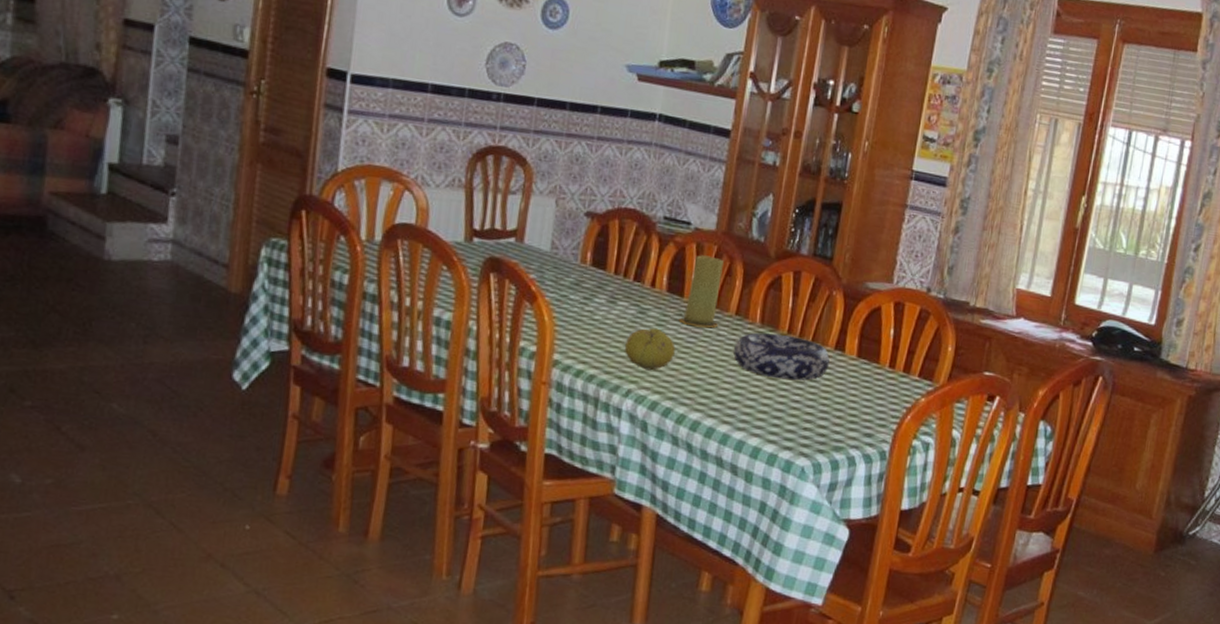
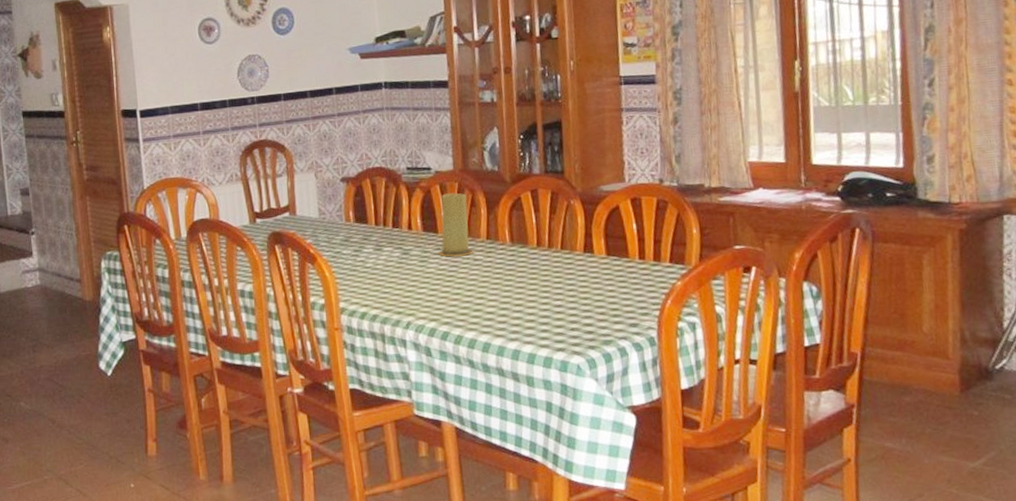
fruit: present [625,328,676,371] -> none [397,264,441,303]
decorative bowl: present [733,332,830,381] -> none [492,248,582,289]

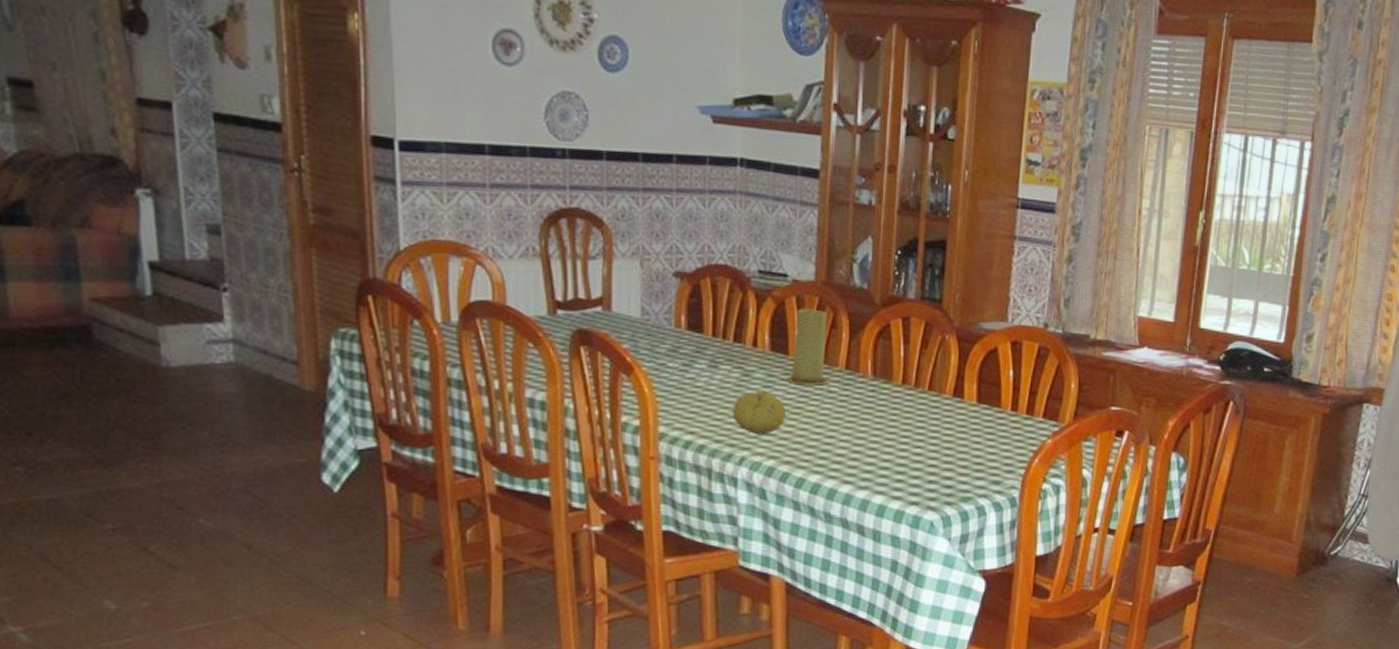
fruit: none [397,264,441,303] -> present [733,390,786,436]

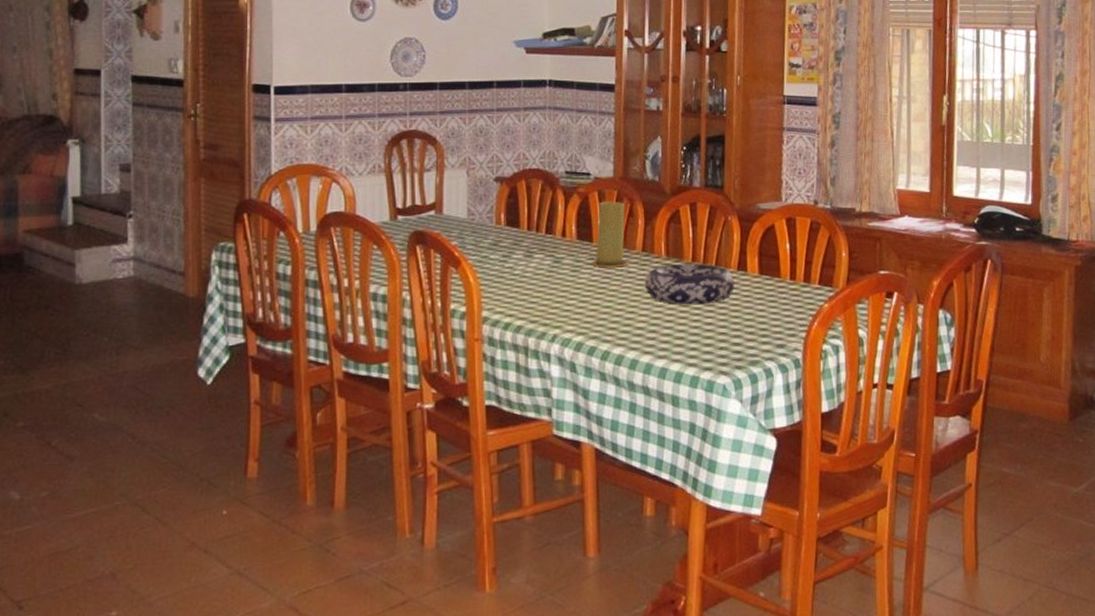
fruit: present [733,390,786,436] -> none [546,274,592,315]
decorative bowl: none [848,386,949,433] -> present [645,264,734,305]

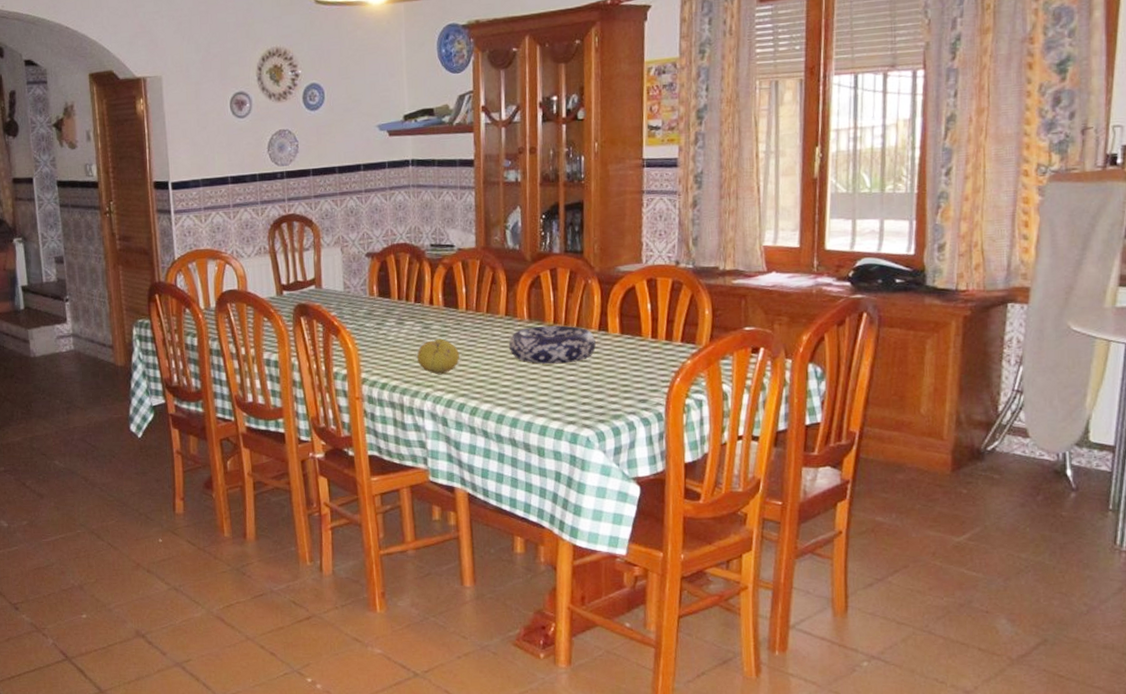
fruit: none [546,274,592,315] -> present [417,338,460,375]
candle: present [591,201,628,268] -> none [458,270,493,332]

